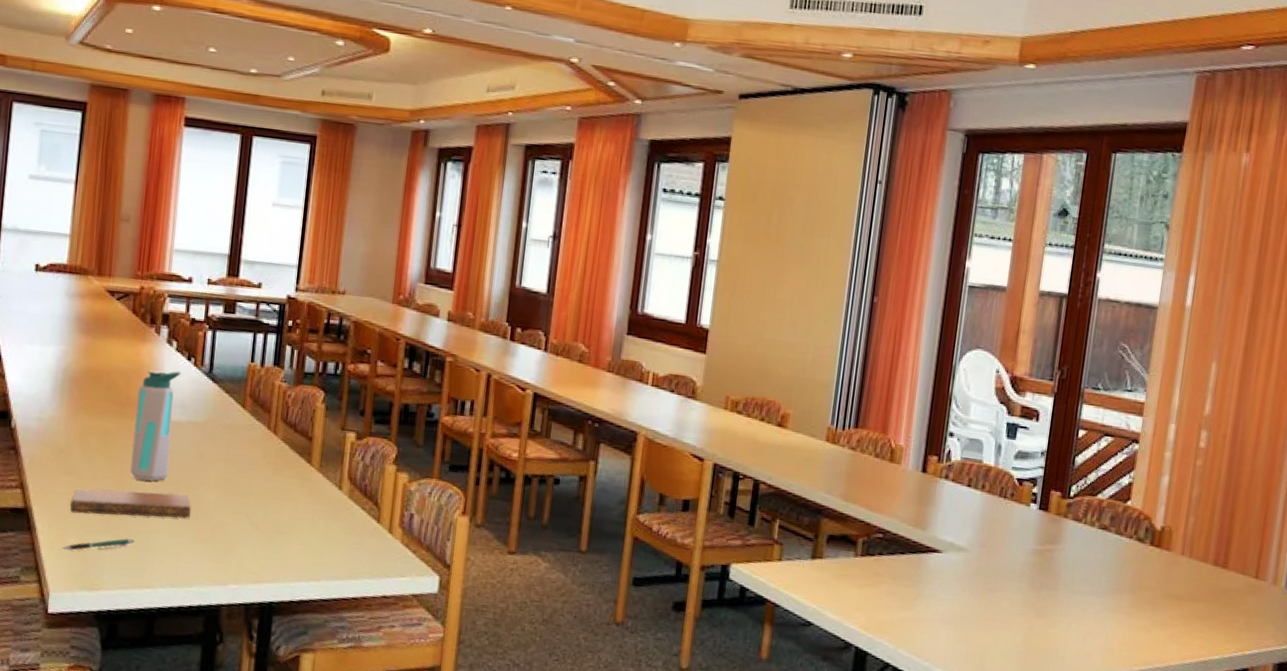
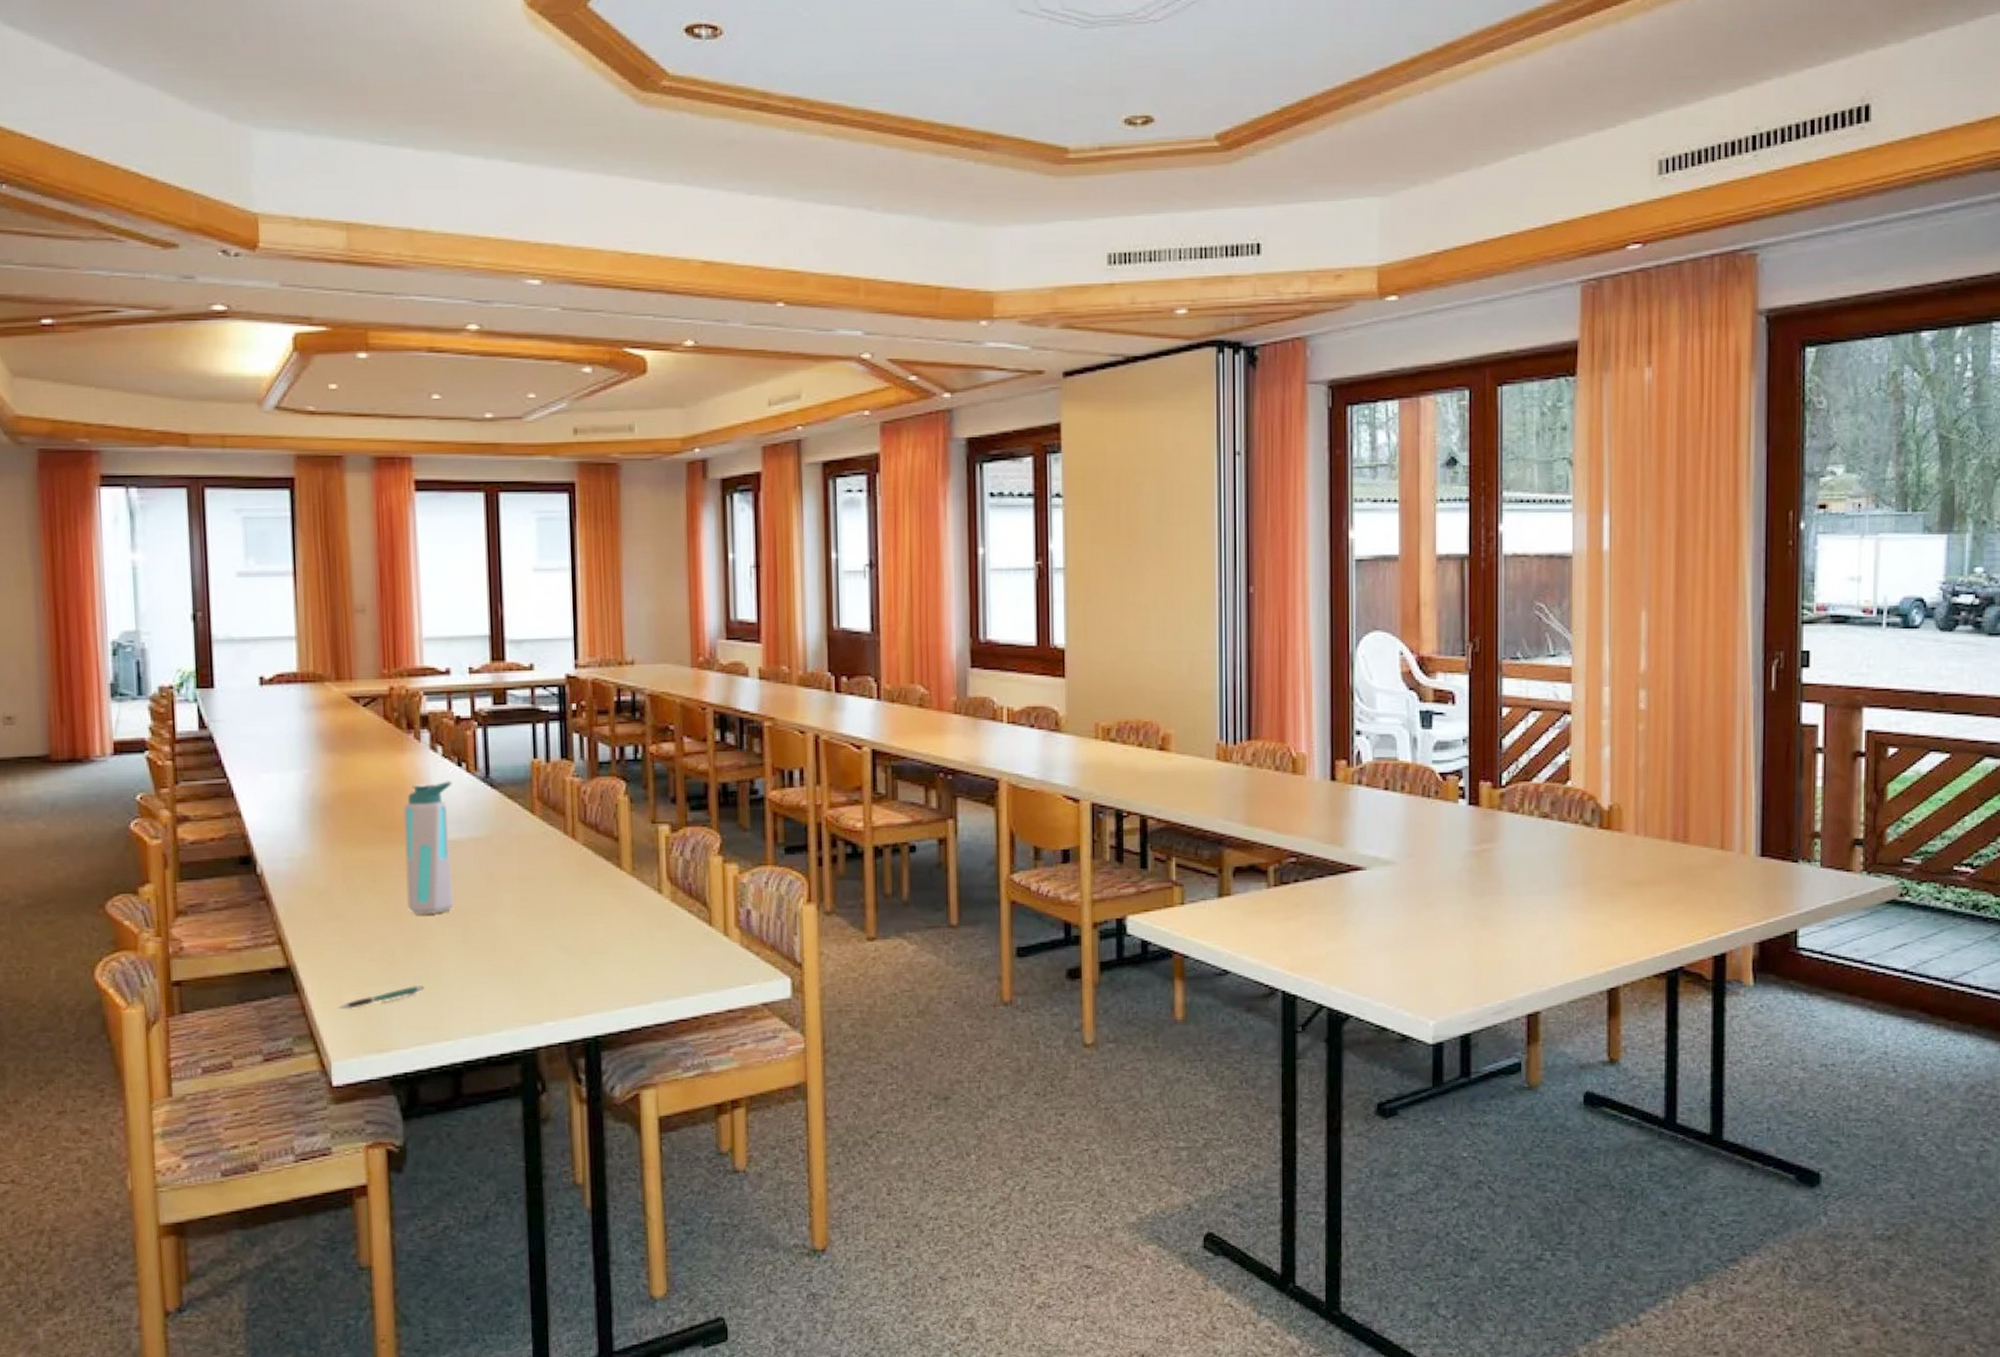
notebook: present [70,489,192,519] -> none [342,924,487,964]

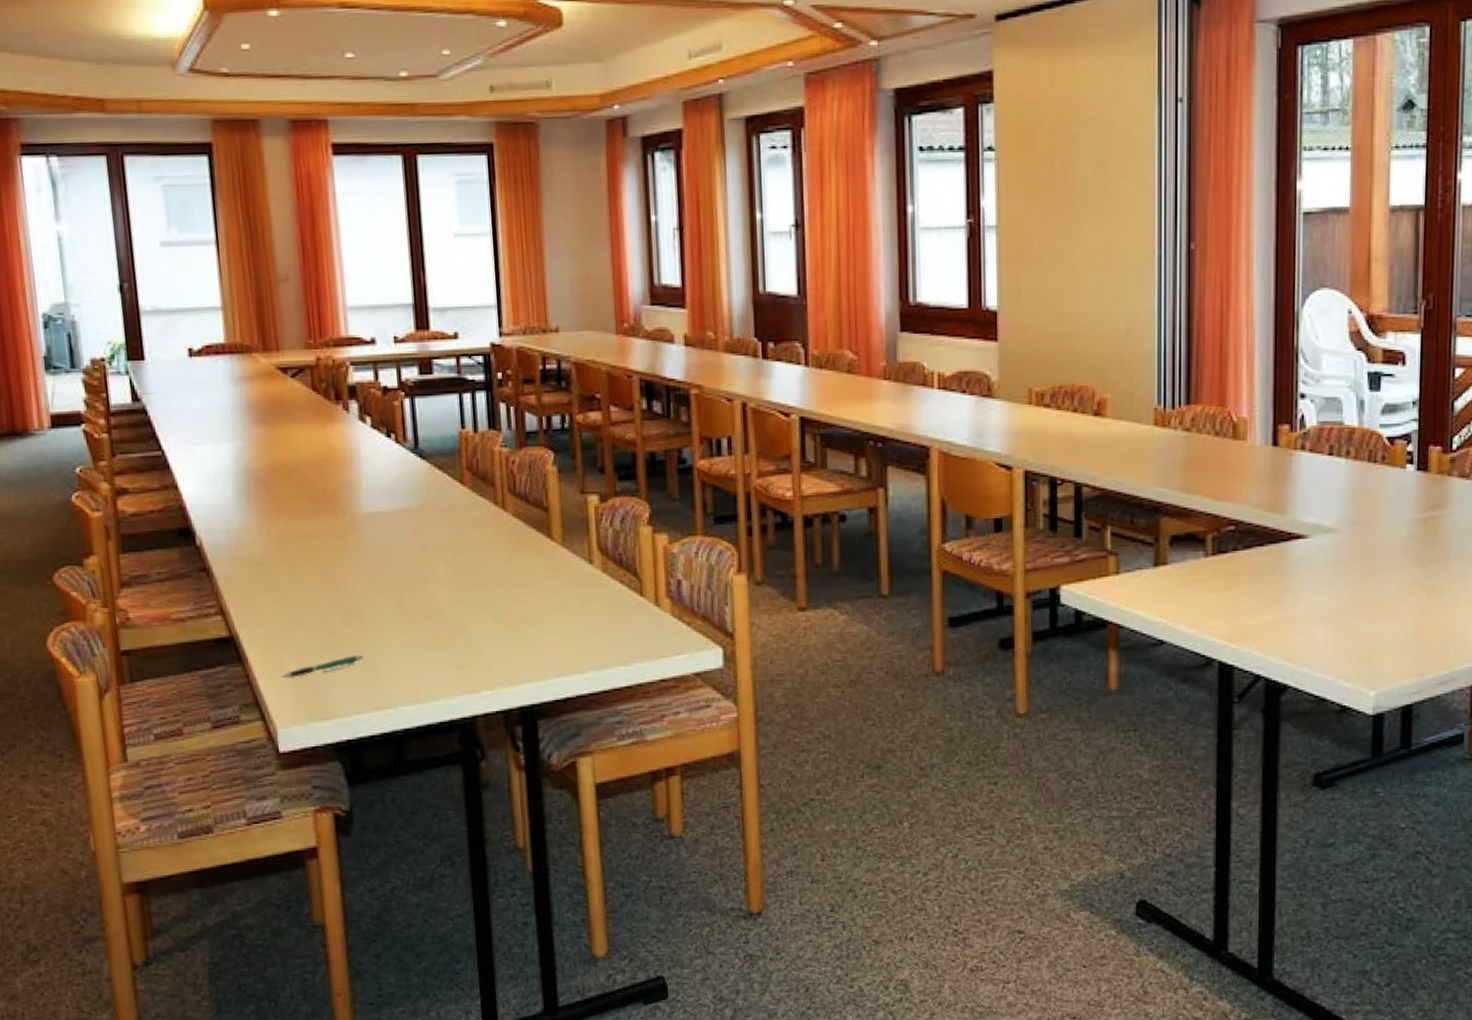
water bottle: present [402,781,454,915] -> none [334,452,389,586]

